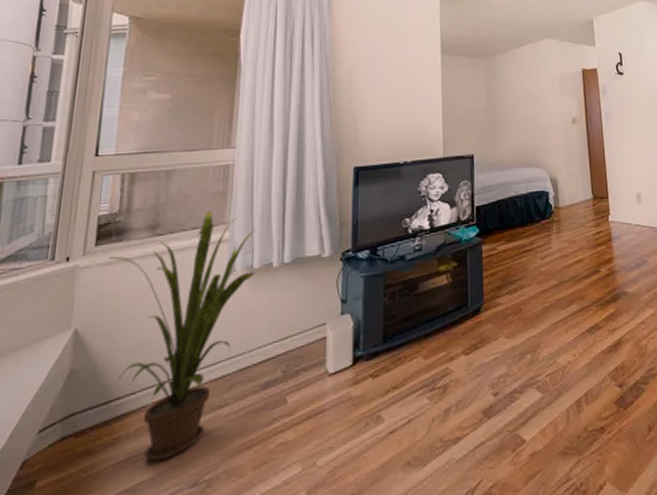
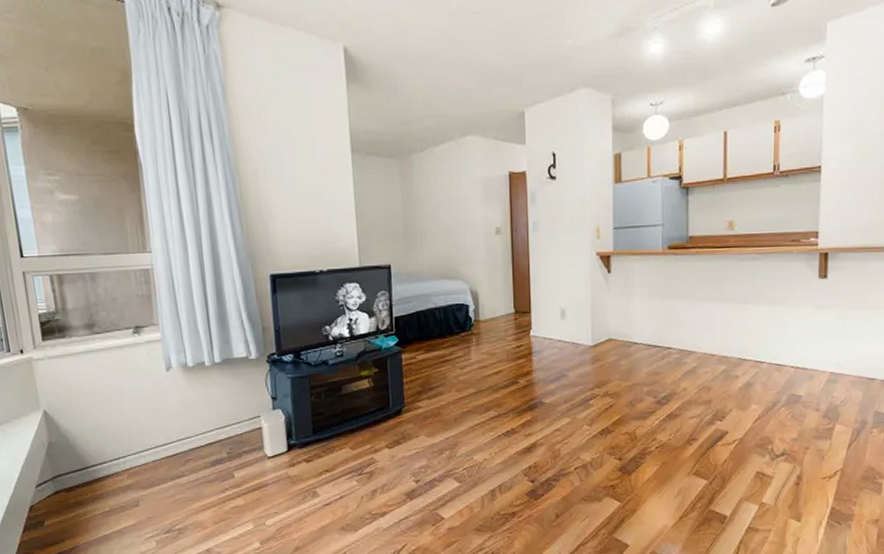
house plant: present [109,210,256,462] -> none [57,312,191,513]

